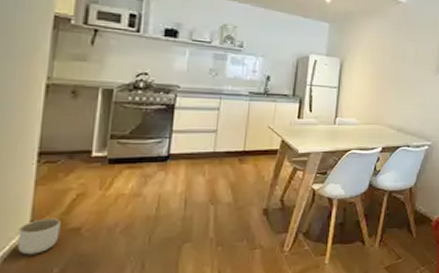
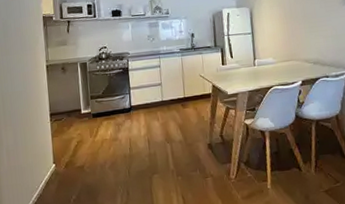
planter: present [17,218,61,255] -> none [48,159,72,187]

